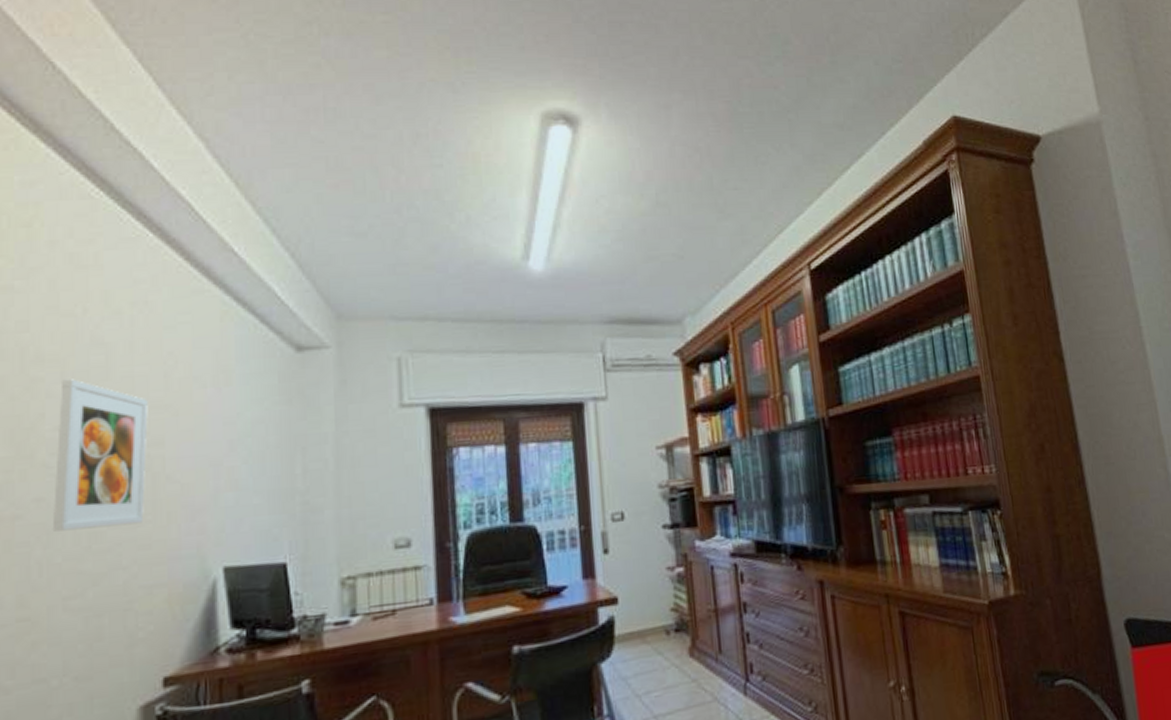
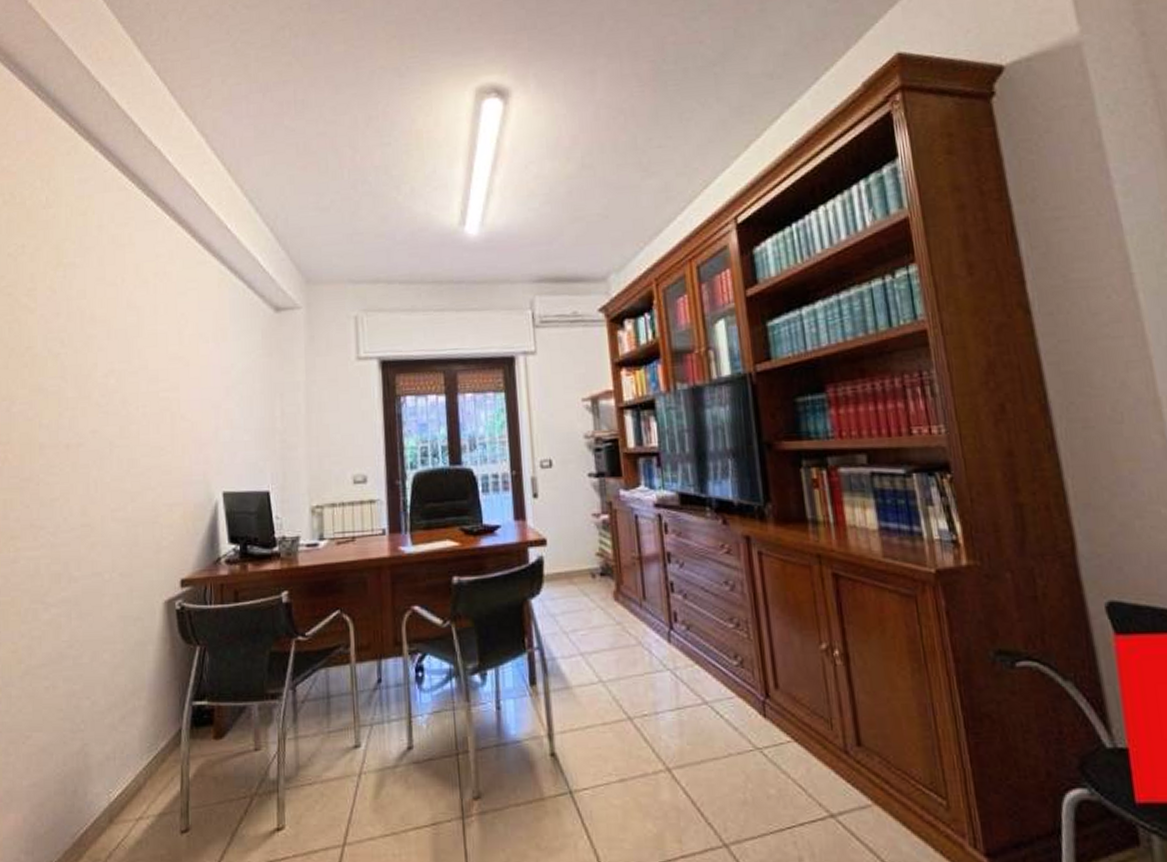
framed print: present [52,379,148,532] -> none [103,336,168,457]

